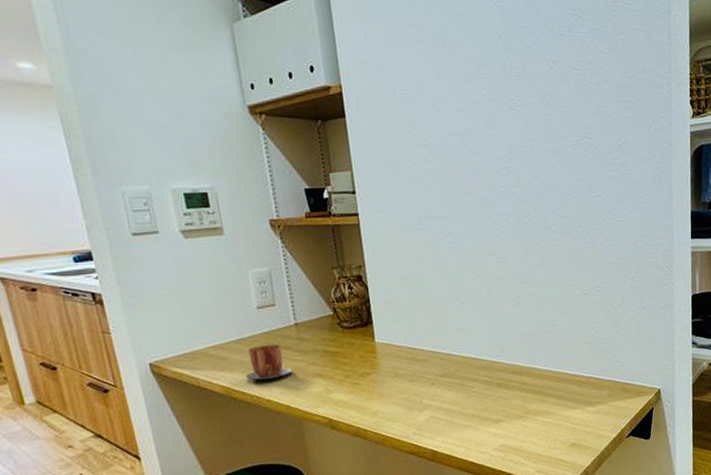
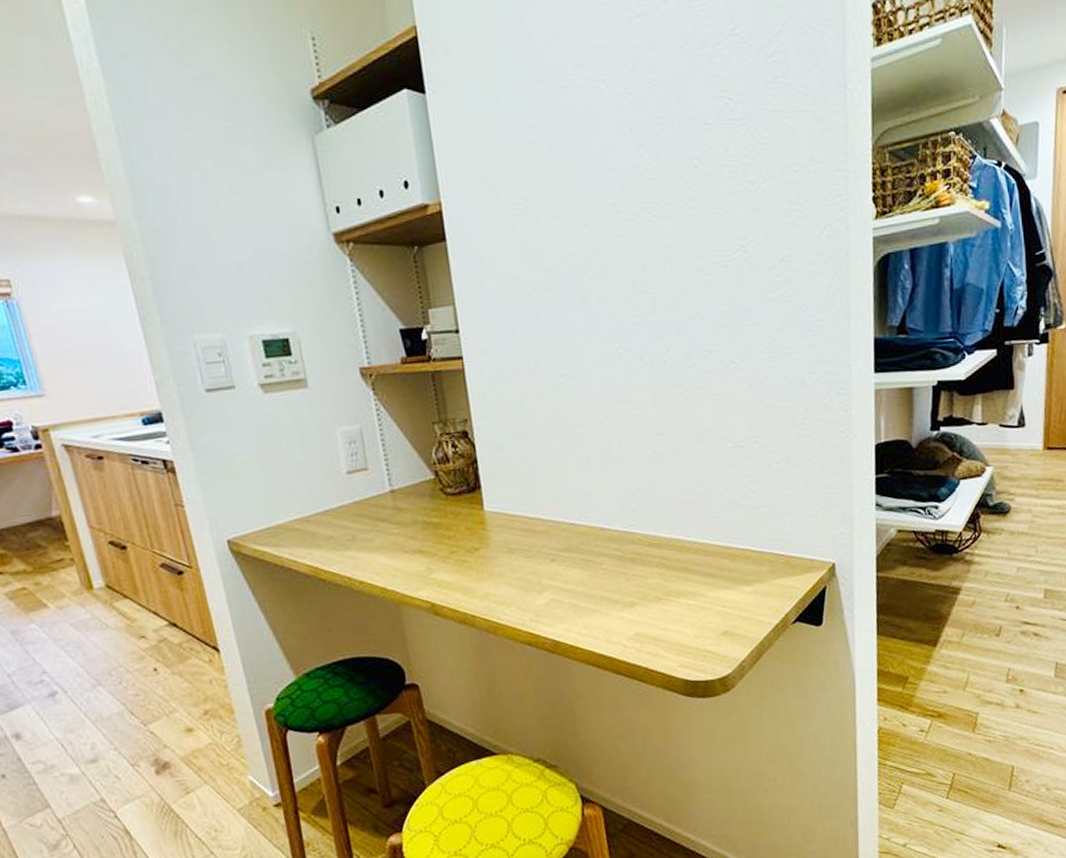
mug: present [245,344,293,380] -> none [334,515,389,558]

